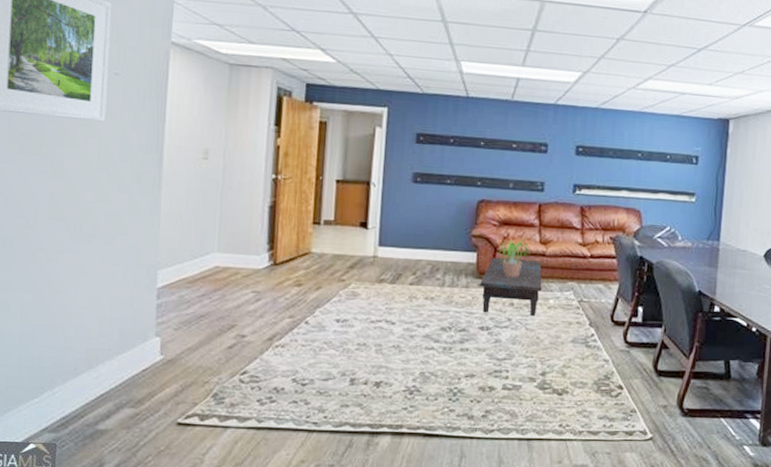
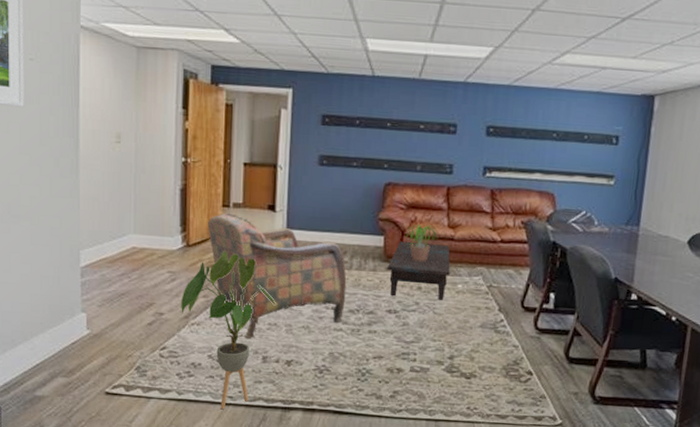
house plant: none [264,269,368,437] -> present [181,251,278,410]
armchair: none [296,230,439,361] -> present [207,213,347,340]

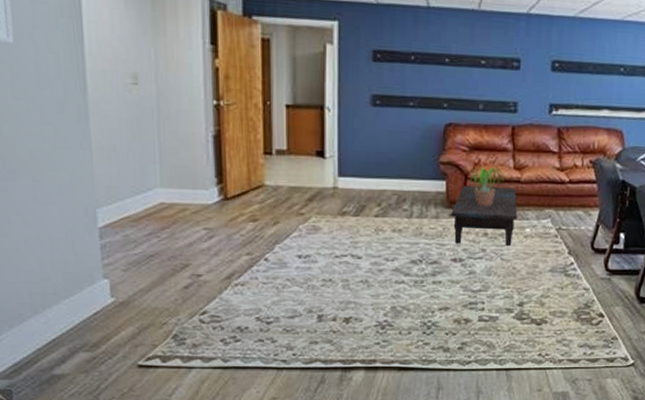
house plant: present [181,251,278,410] -> none [221,203,333,375]
armchair: present [207,213,347,340] -> none [247,161,407,298]

